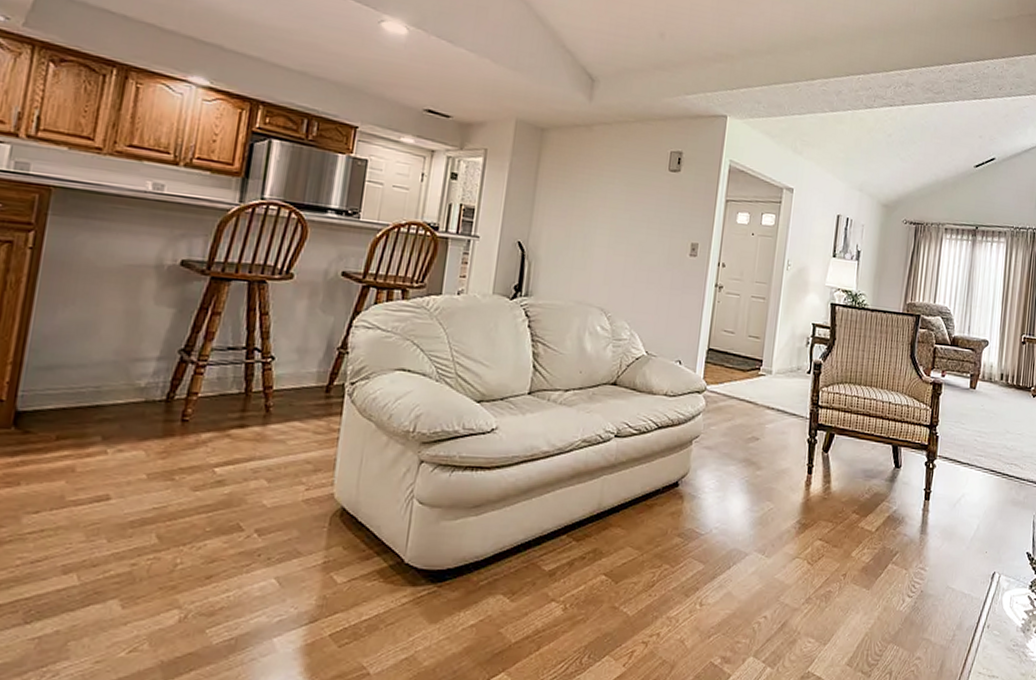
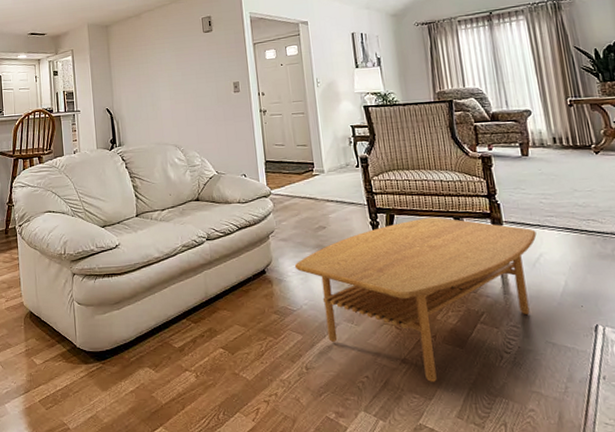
coffee table: none [713,441,964,625] -> present [294,217,537,382]

